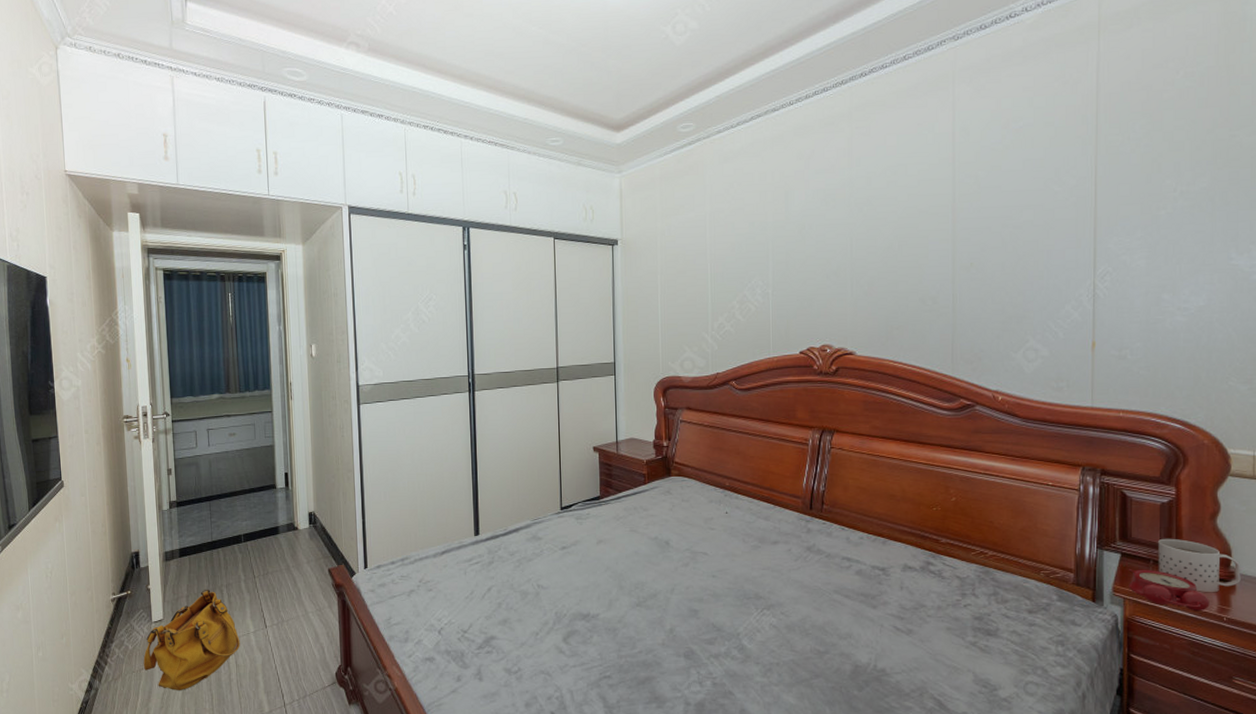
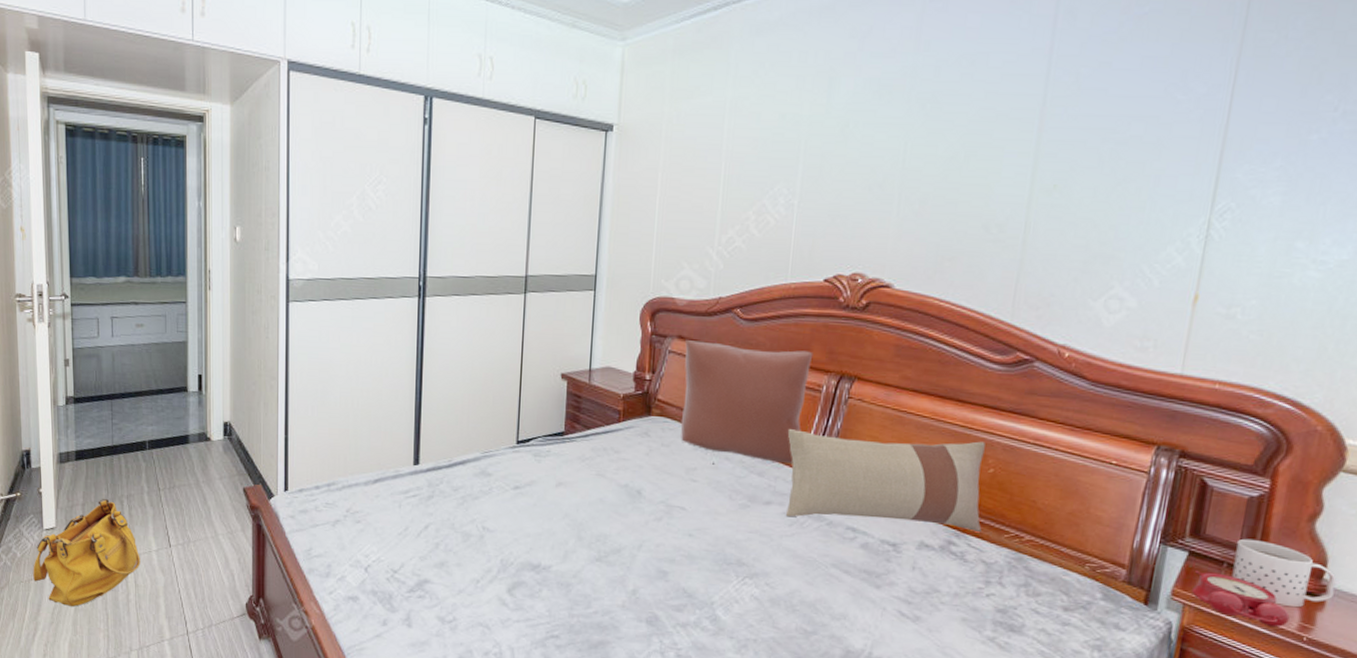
pillow: none [693,409,798,508] -> present [680,339,814,465]
pillow: none [784,475,953,553] -> present [785,429,985,533]

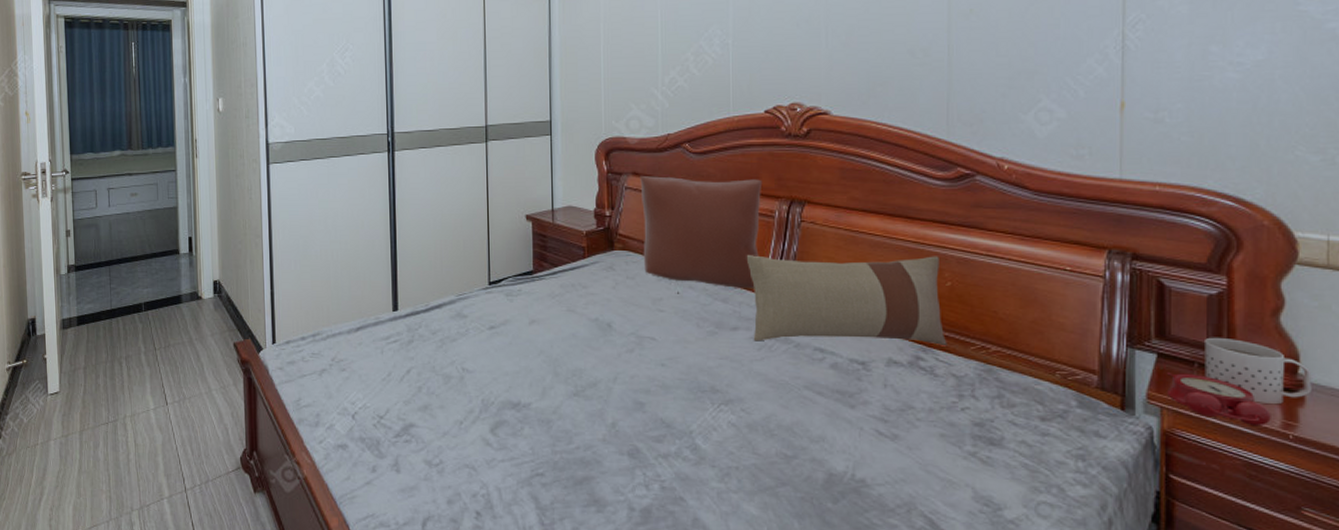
handbag: present [33,498,141,607] -> none [38,360,139,469]

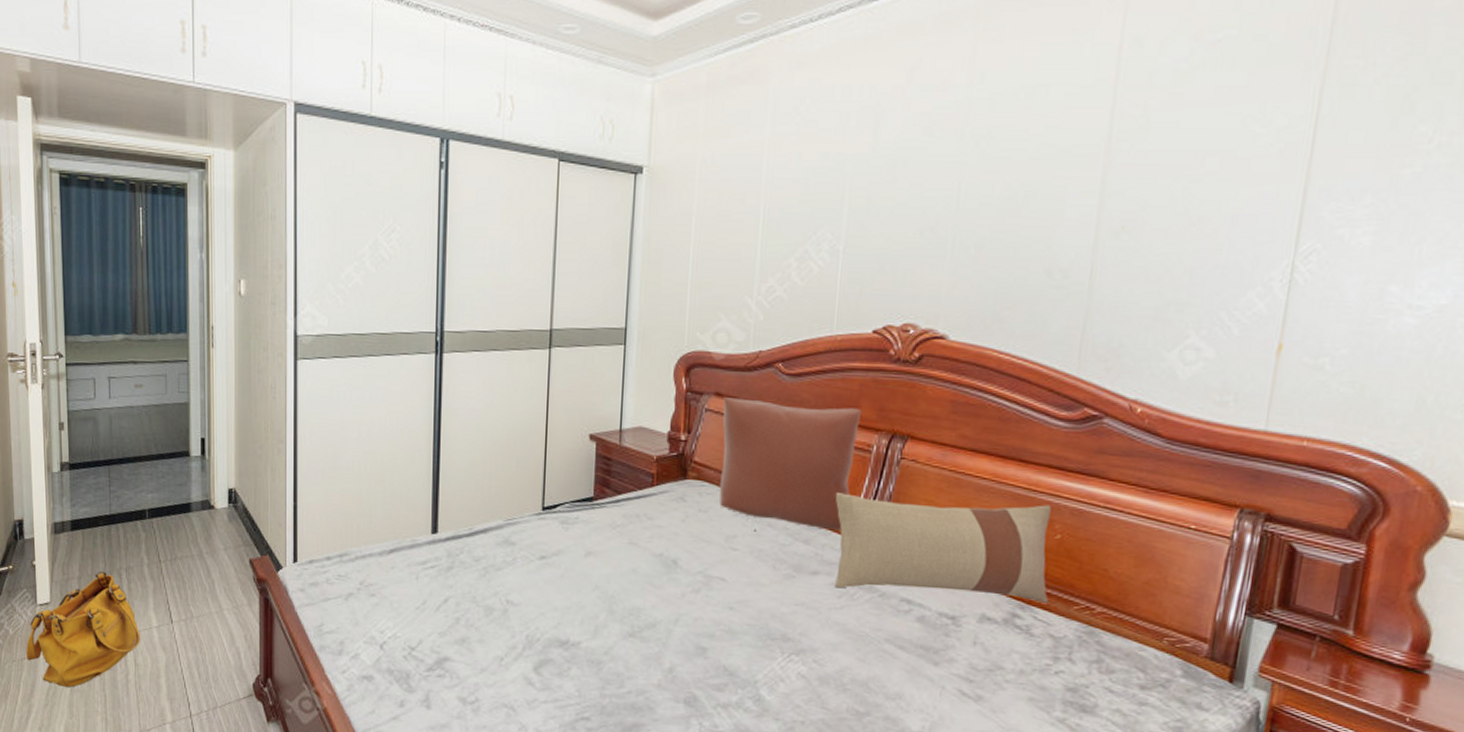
handbag: none [38,360,139,469] -> present [26,571,140,687]
alarm clock: present [1167,373,1271,427] -> none [1281,645,1391,707]
mug: present [1205,337,1312,405] -> none [1325,609,1442,686]

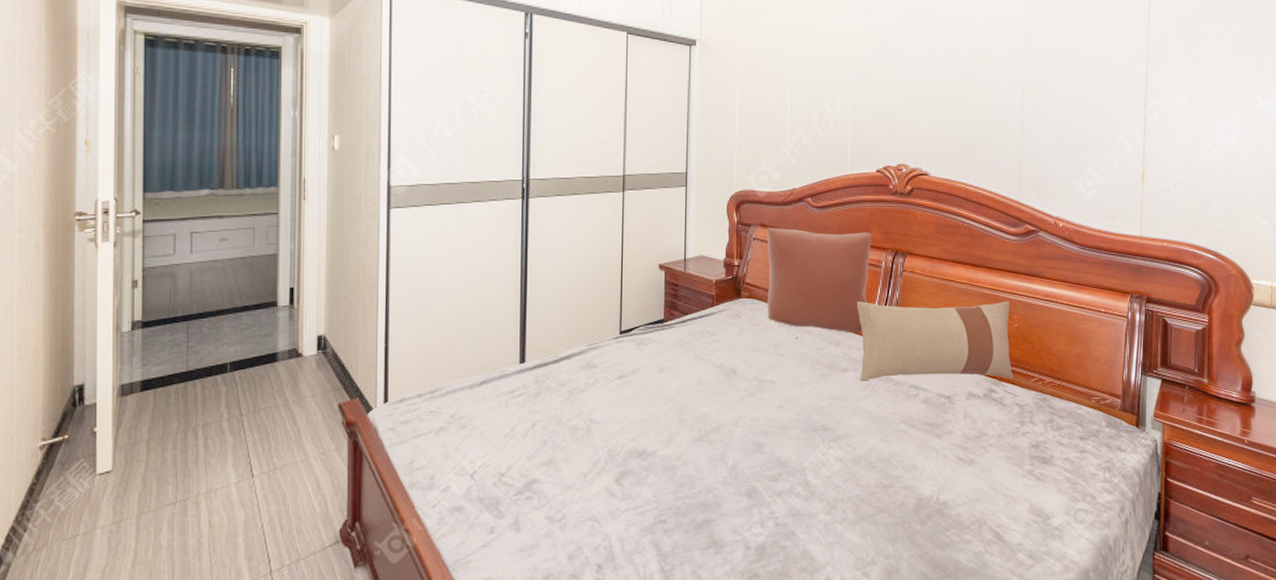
handbag: present [26,571,140,687] -> none [80,430,216,561]

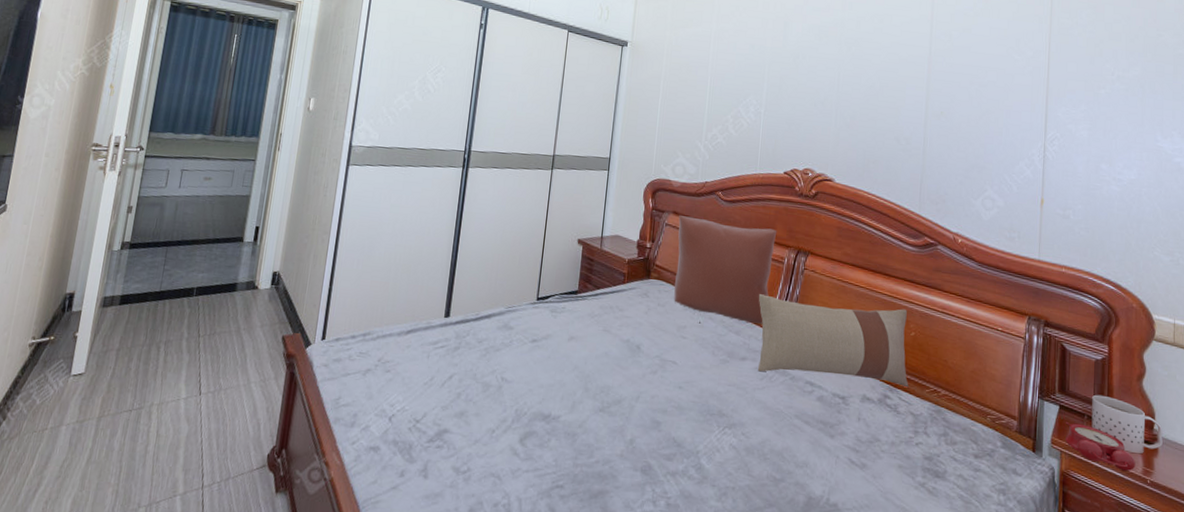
alarm clock: none [1167,394,1234,435] -> present [1065,422,1136,472]
mug: none [1192,364,1260,417] -> present [1091,394,1163,454]

